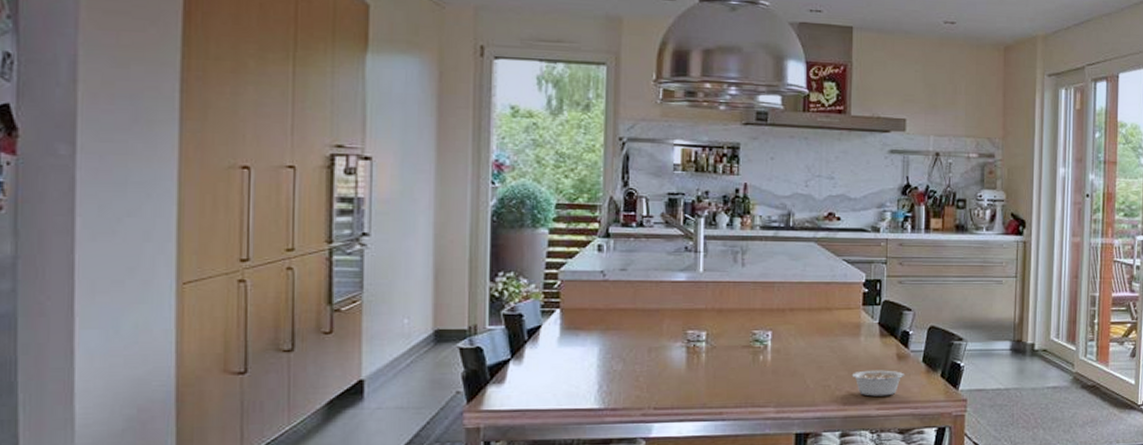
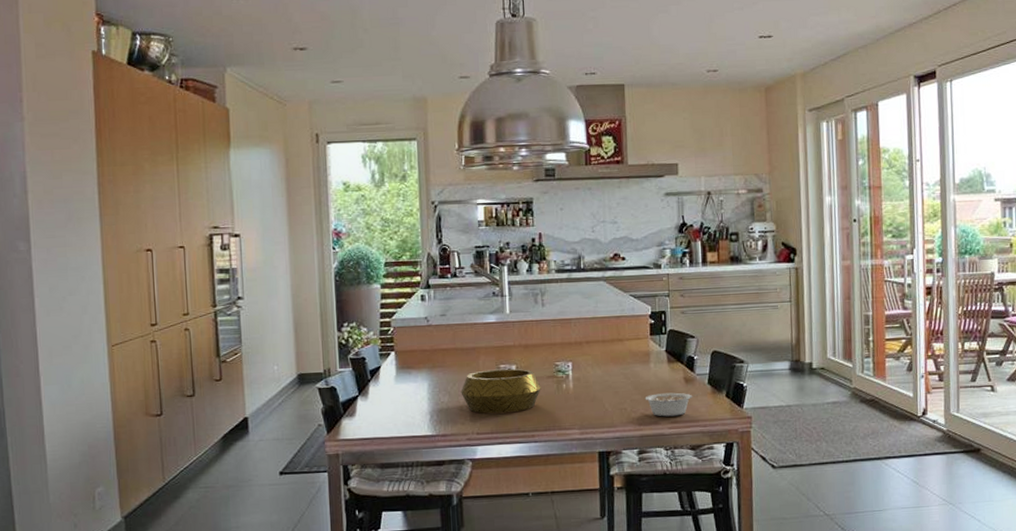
decorative bowl: none [638,335,734,386] -> present [461,368,541,414]

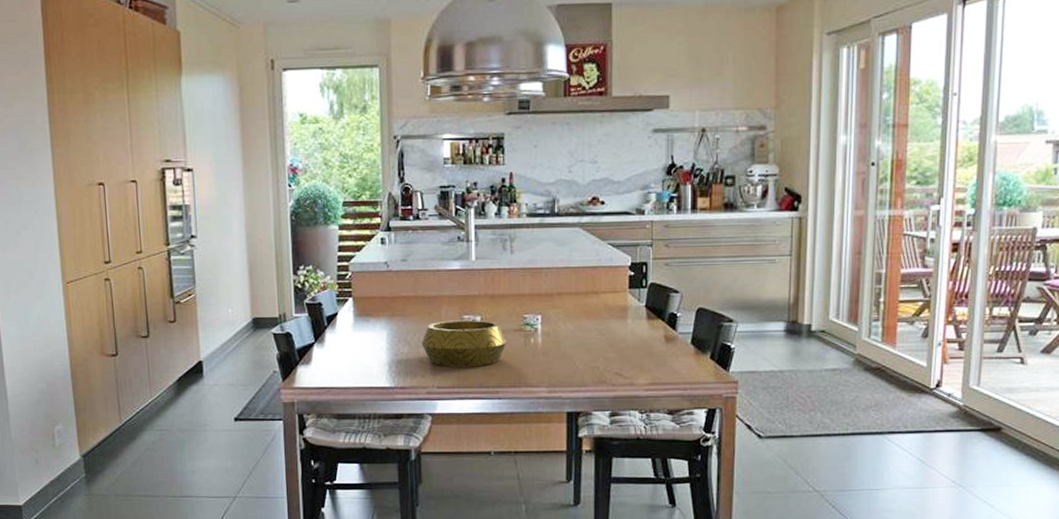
legume: present [645,392,698,417] -> none [620,352,679,378]

